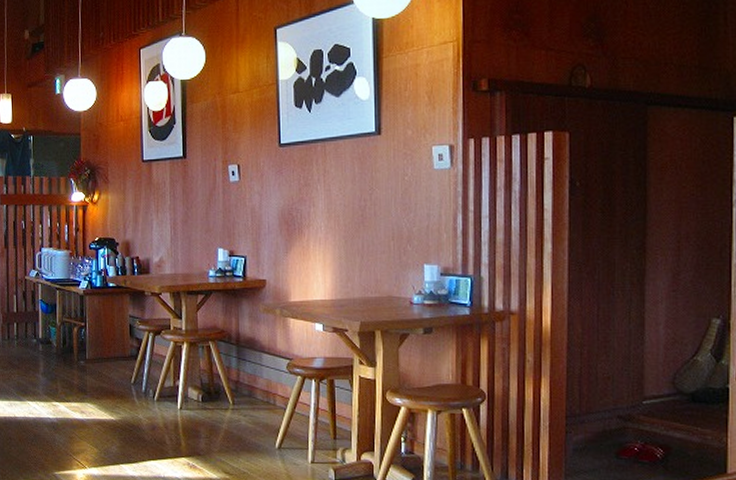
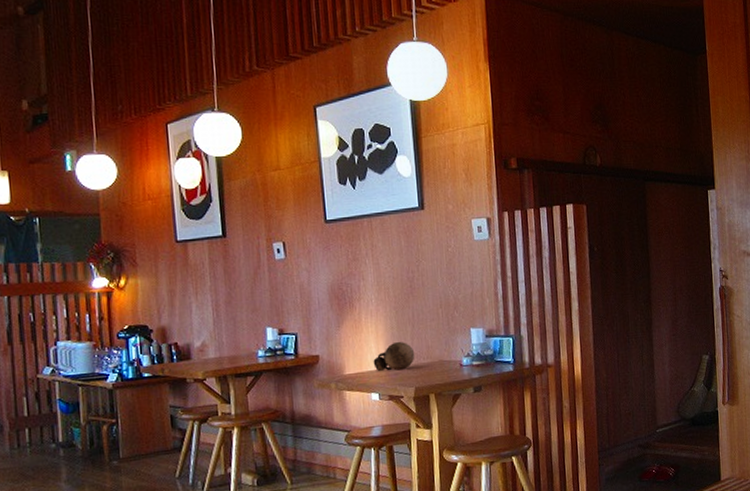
ceramic vessel: none [319,273,363,302] -> present [373,342,415,372]

